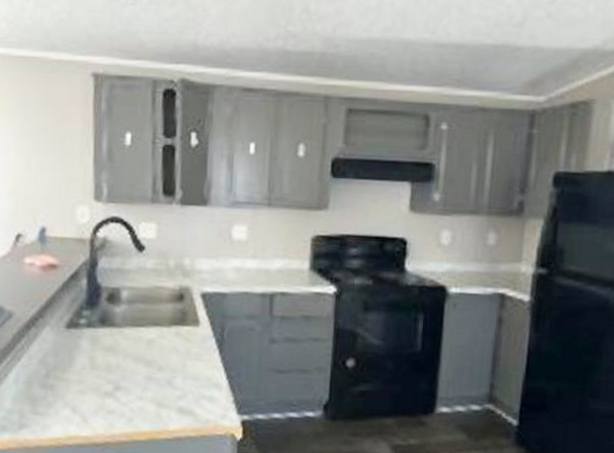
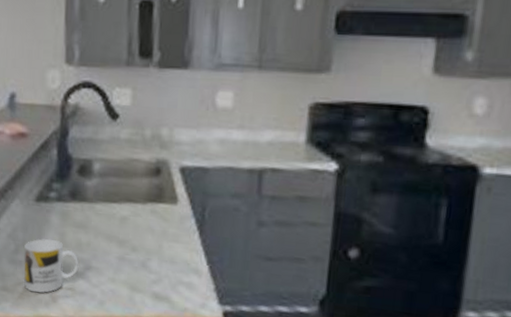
mug: none [54,363,109,415] -> present [23,238,79,293]

